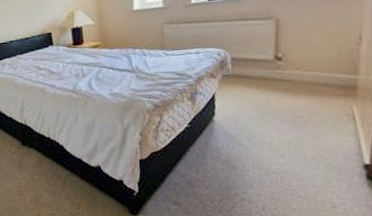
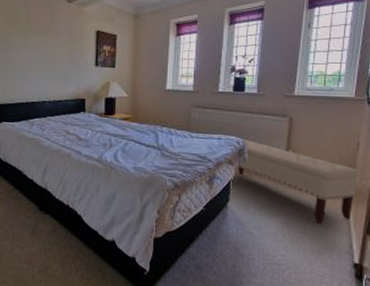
bench: none [219,48,365,128] -> present [236,138,360,224]

